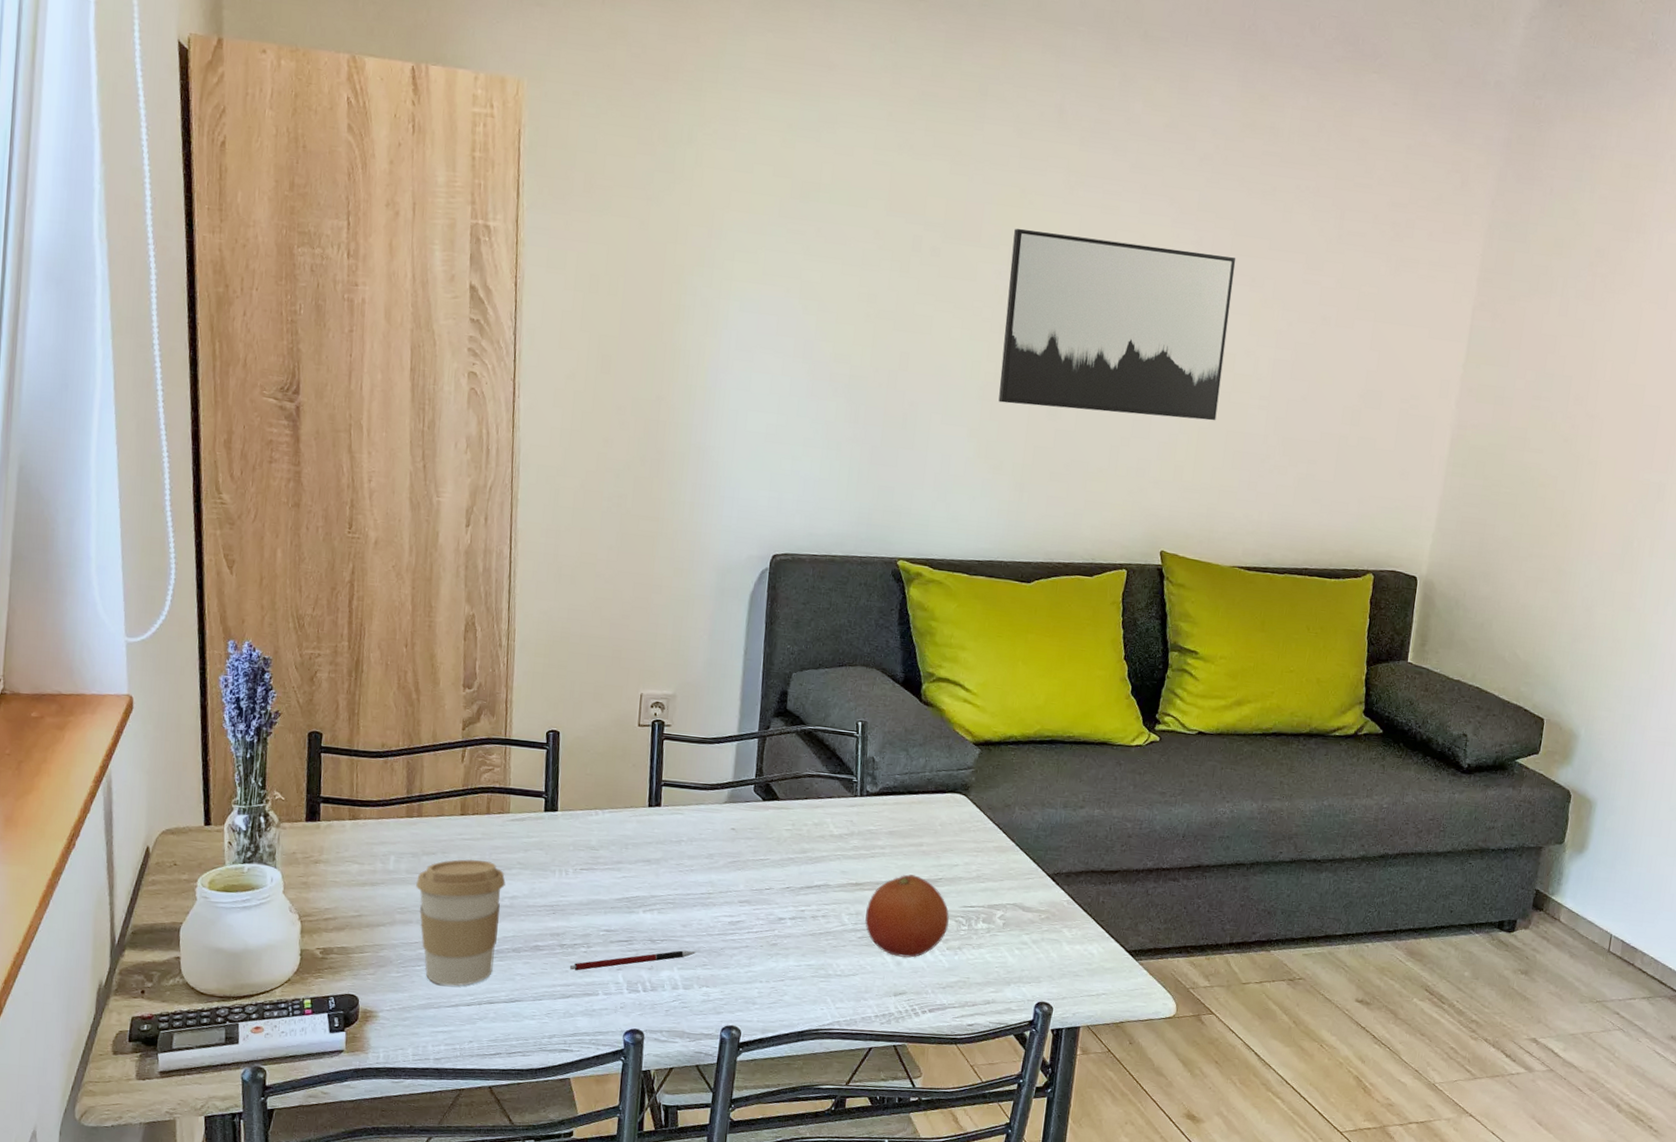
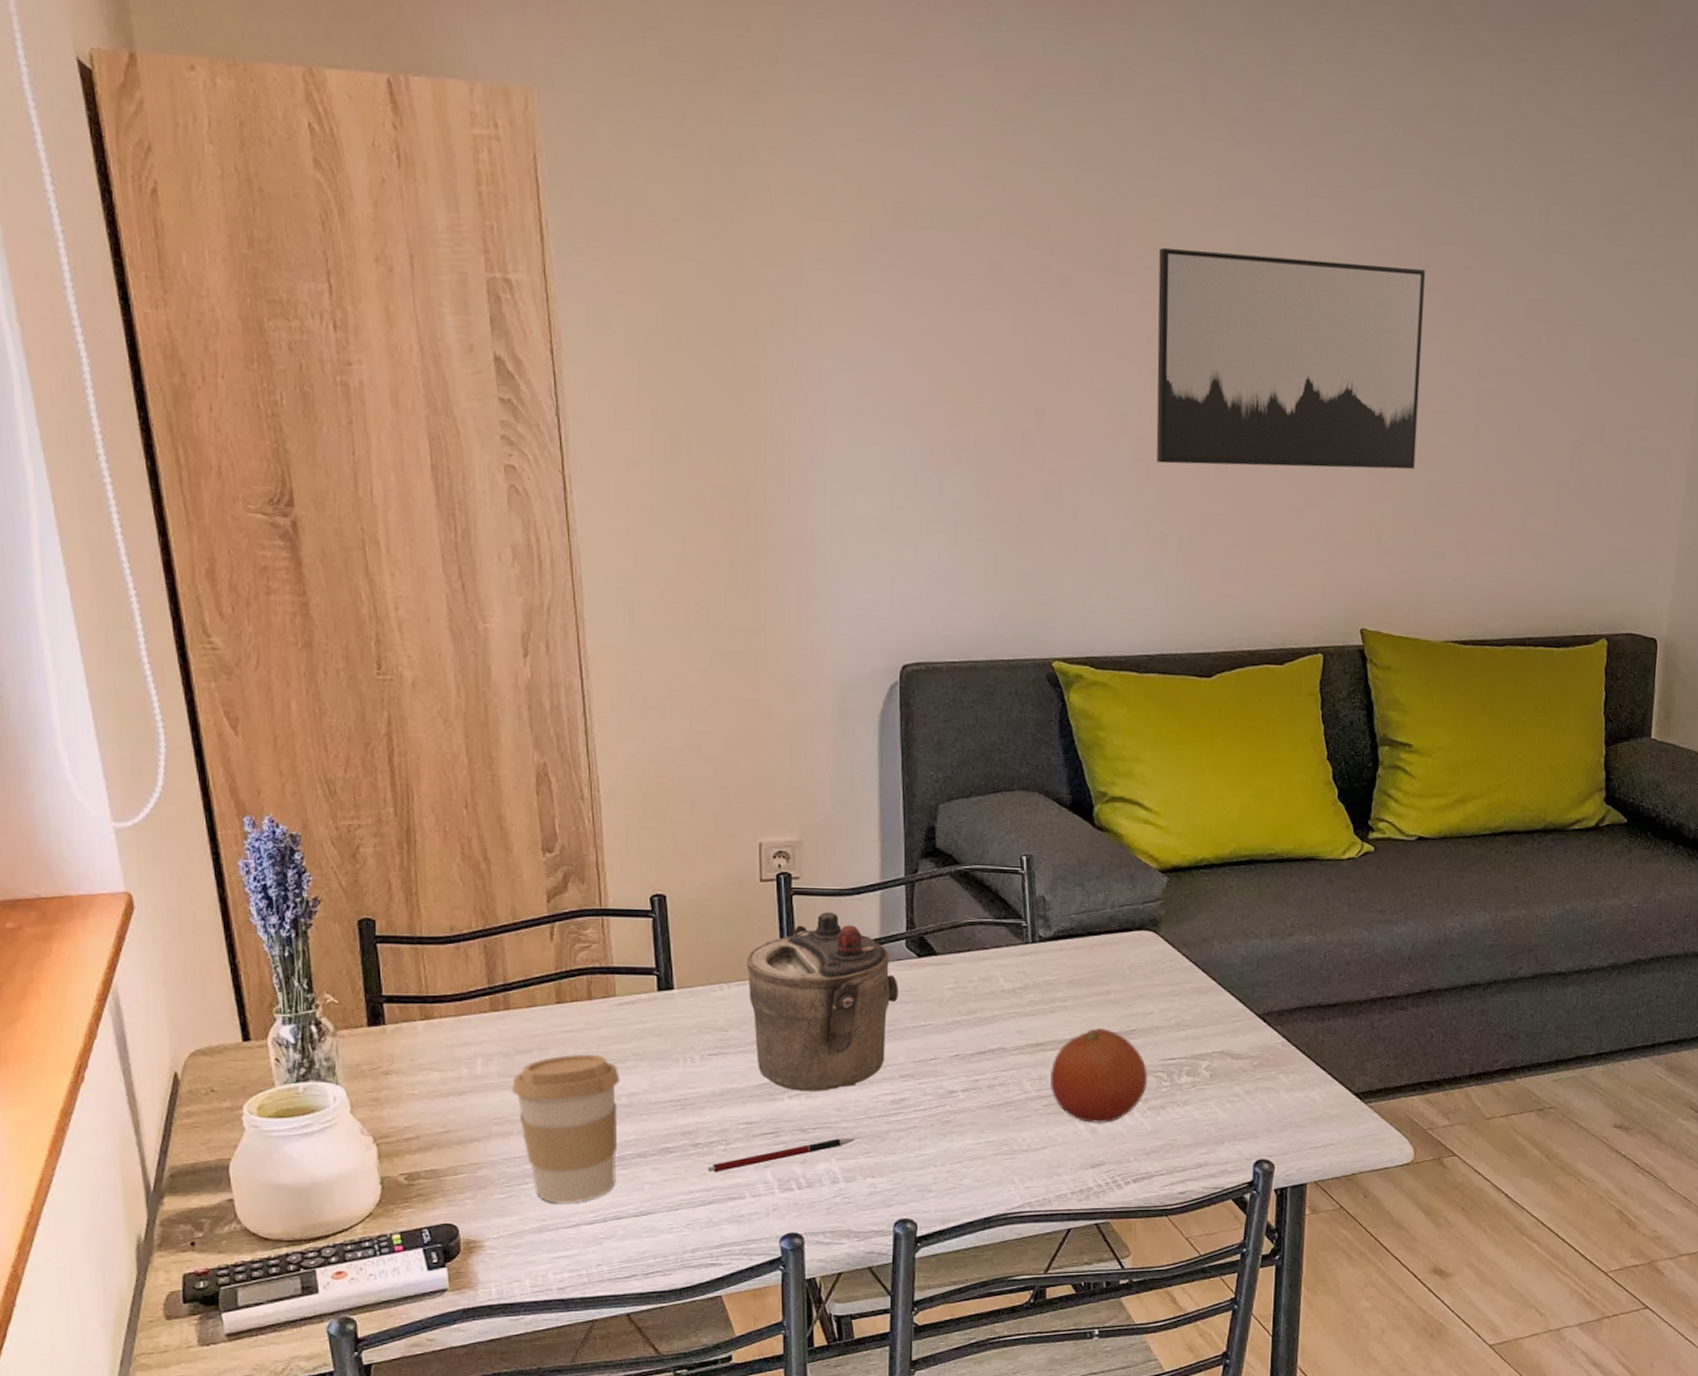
teapot: none [619,756,745,909] -> present [746,912,899,1091]

